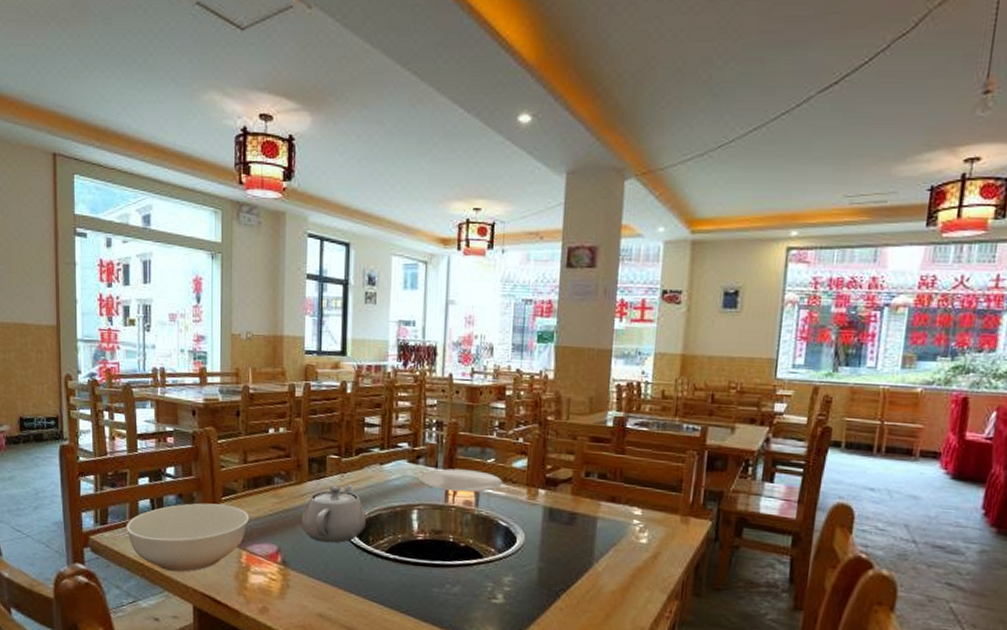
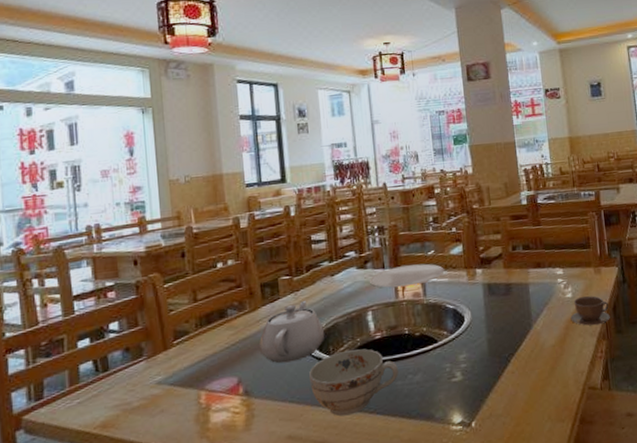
bowl: present [126,503,250,572] -> none [66,347,206,433]
teacup: none [345,544,437,610] -> present [308,348,399,417]
teacup: none [640,545,691,582] -> present [570,295,610,326]

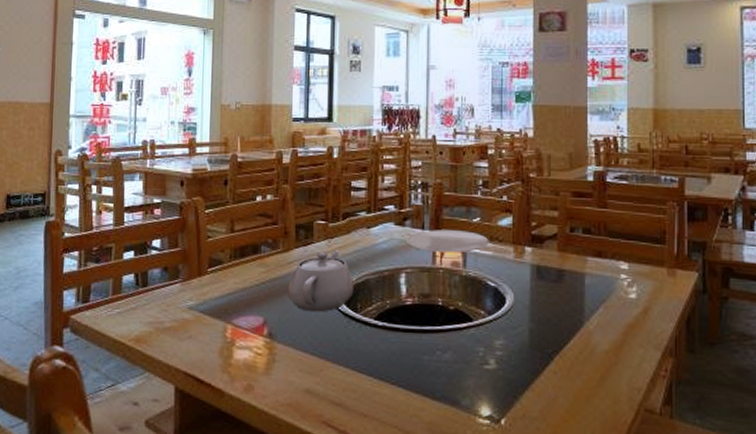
teacup: present [308,348,399,417] -> none [333,311,426,382]
teacup: present [570,295,610,326] -> none [631,299,681,338]

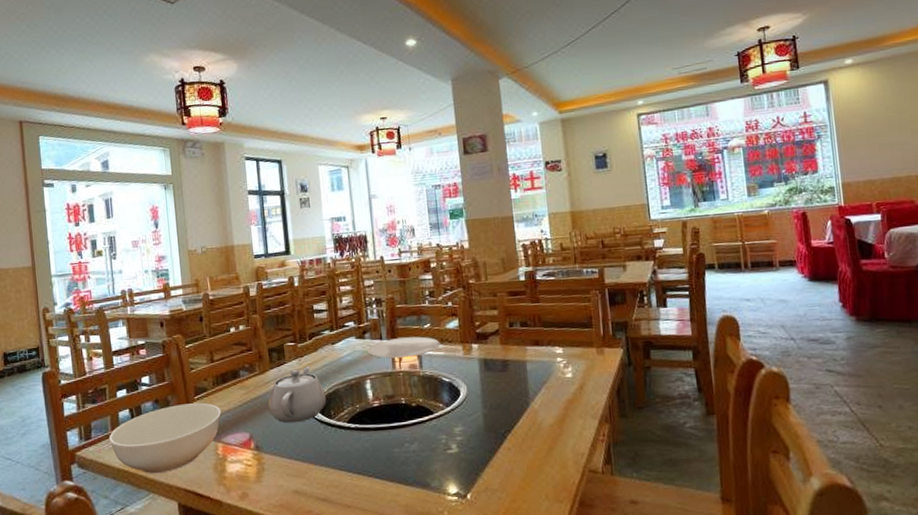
bowl: none [108,275,236,351] -> present [108,402,222,474]

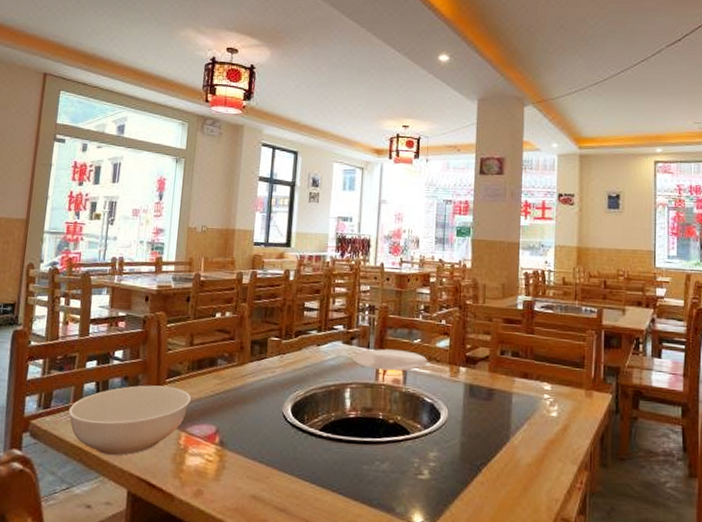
teapot: present [267,366,327,424] -> none [239,364,303,423]

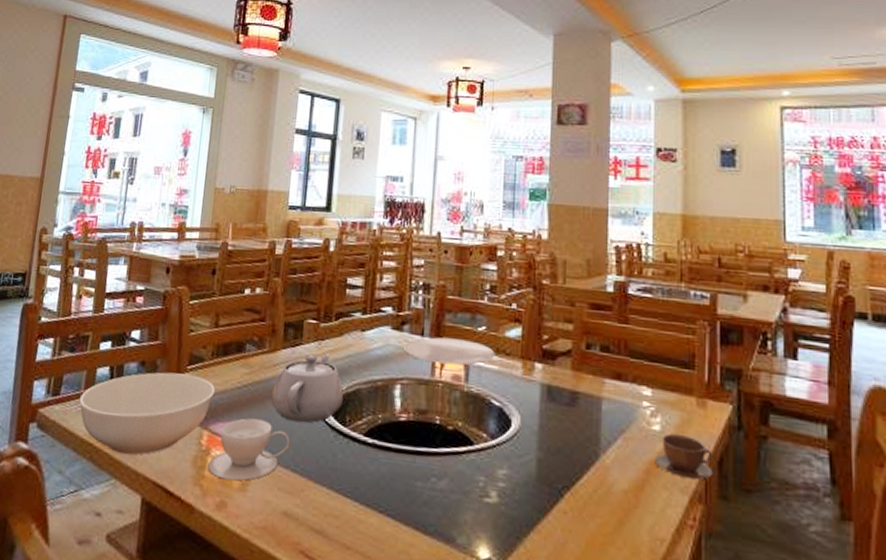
teacup: none [186,420,257,473] -> present [208,418,291,481]
teapot: none [239,364,303,423] -> present [270,352,344,424]
teacup: none [552,418,596,453] -> present [654,433,713,480]

